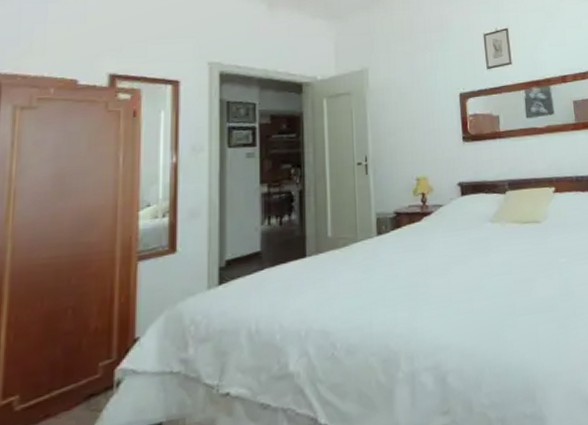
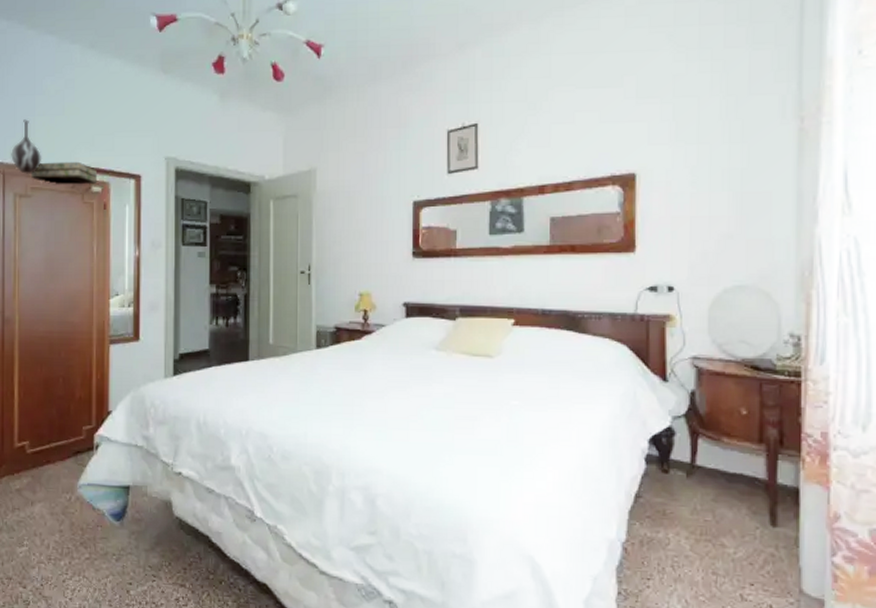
vase: none [11,27,53,86] -> present [11,119,41,175]
decorative box: none [39,69,127,95] -> present [31,161,98,185]

